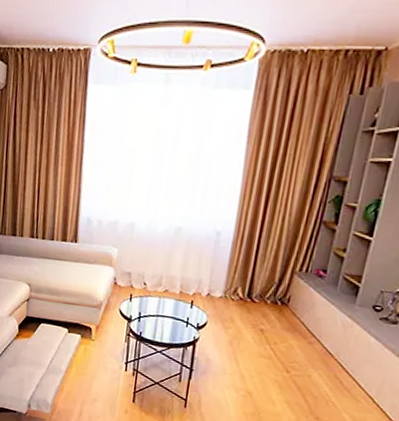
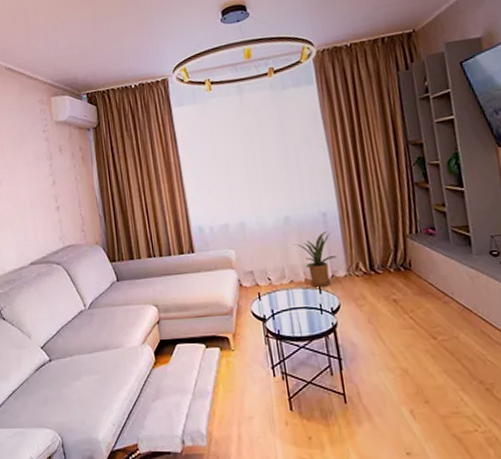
house plant: none [177,250,219,303] -> present [292,231,337,287]

